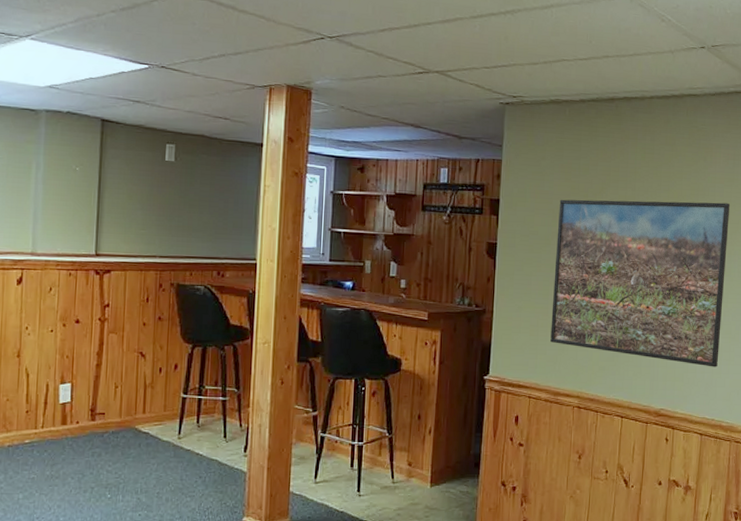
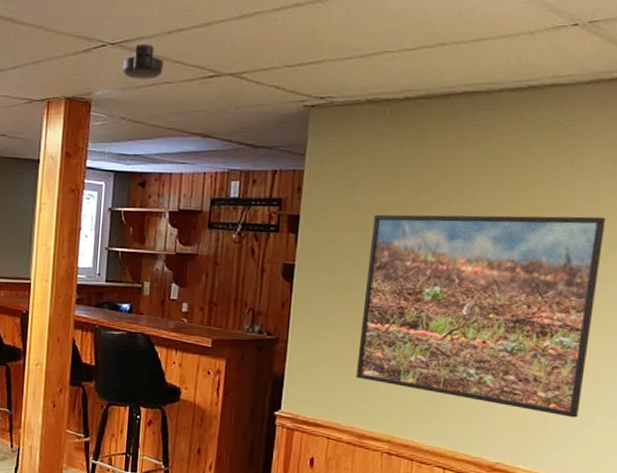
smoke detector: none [340,39,378,72] -> present [122,43,164,80]

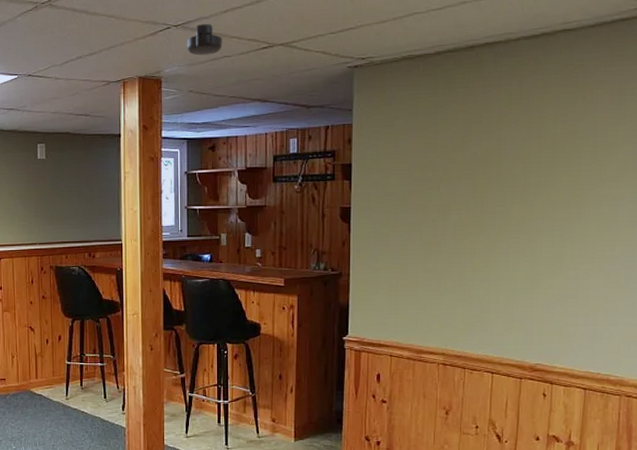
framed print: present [356,214,606,418] -> none [411,143,616,319]

